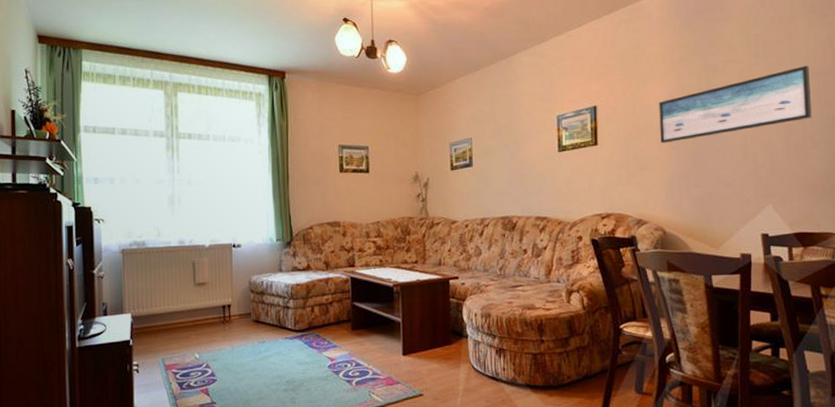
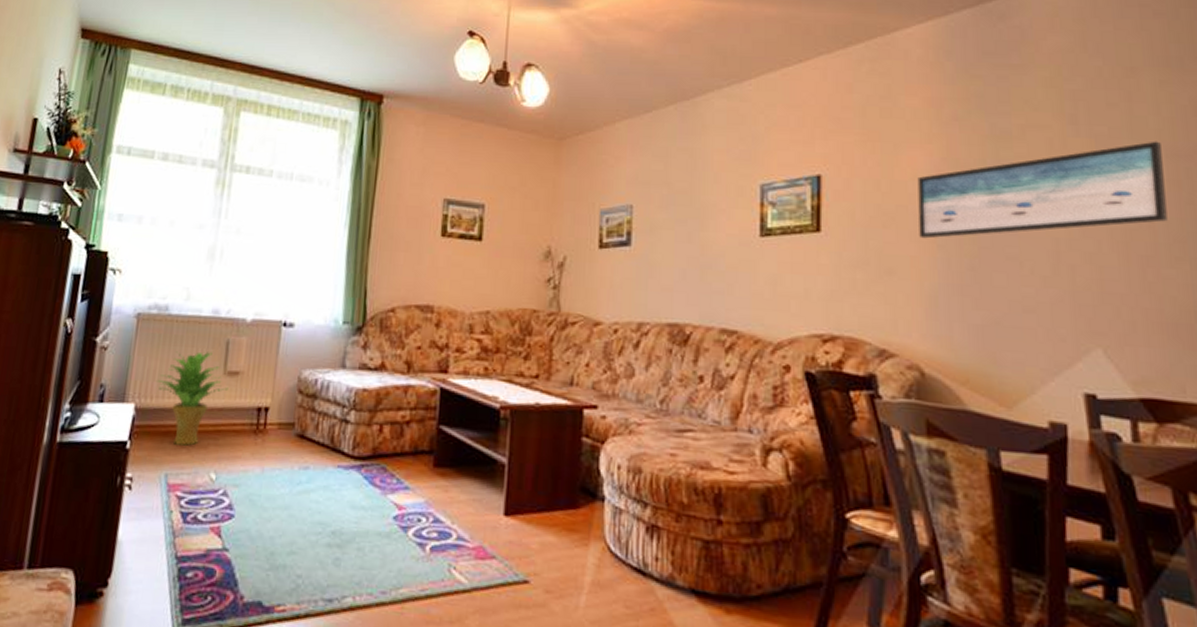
potted plant: none [145,271,199,339] -> present [157,351,229,447]

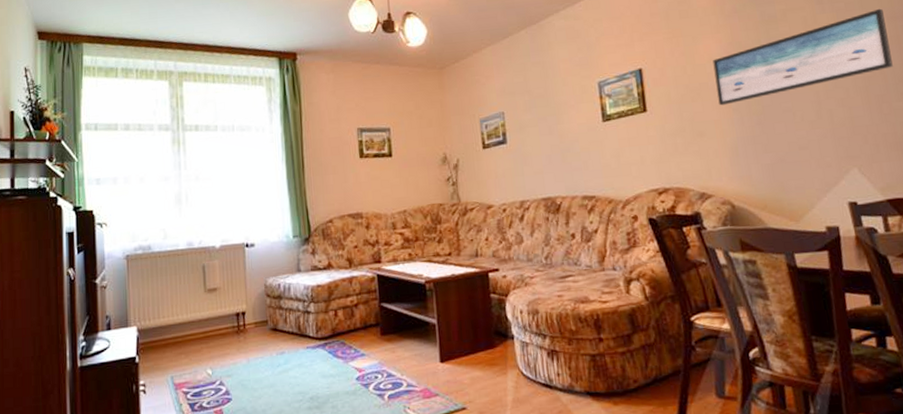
potted plant: present [157,351,229,447] -> none [151,276,210,354]

